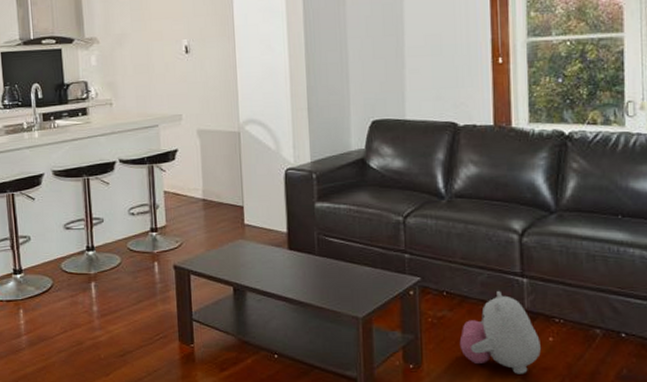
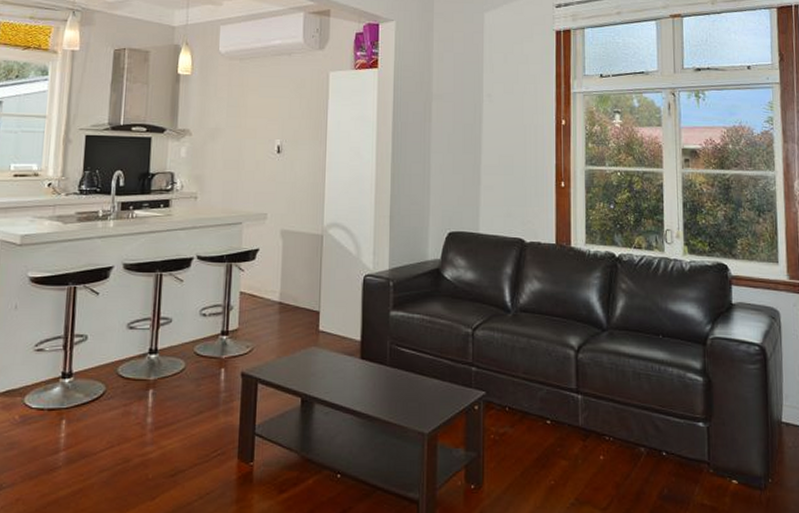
plush toy: present [459,291,541,374] -> none [519,407,592,495]

